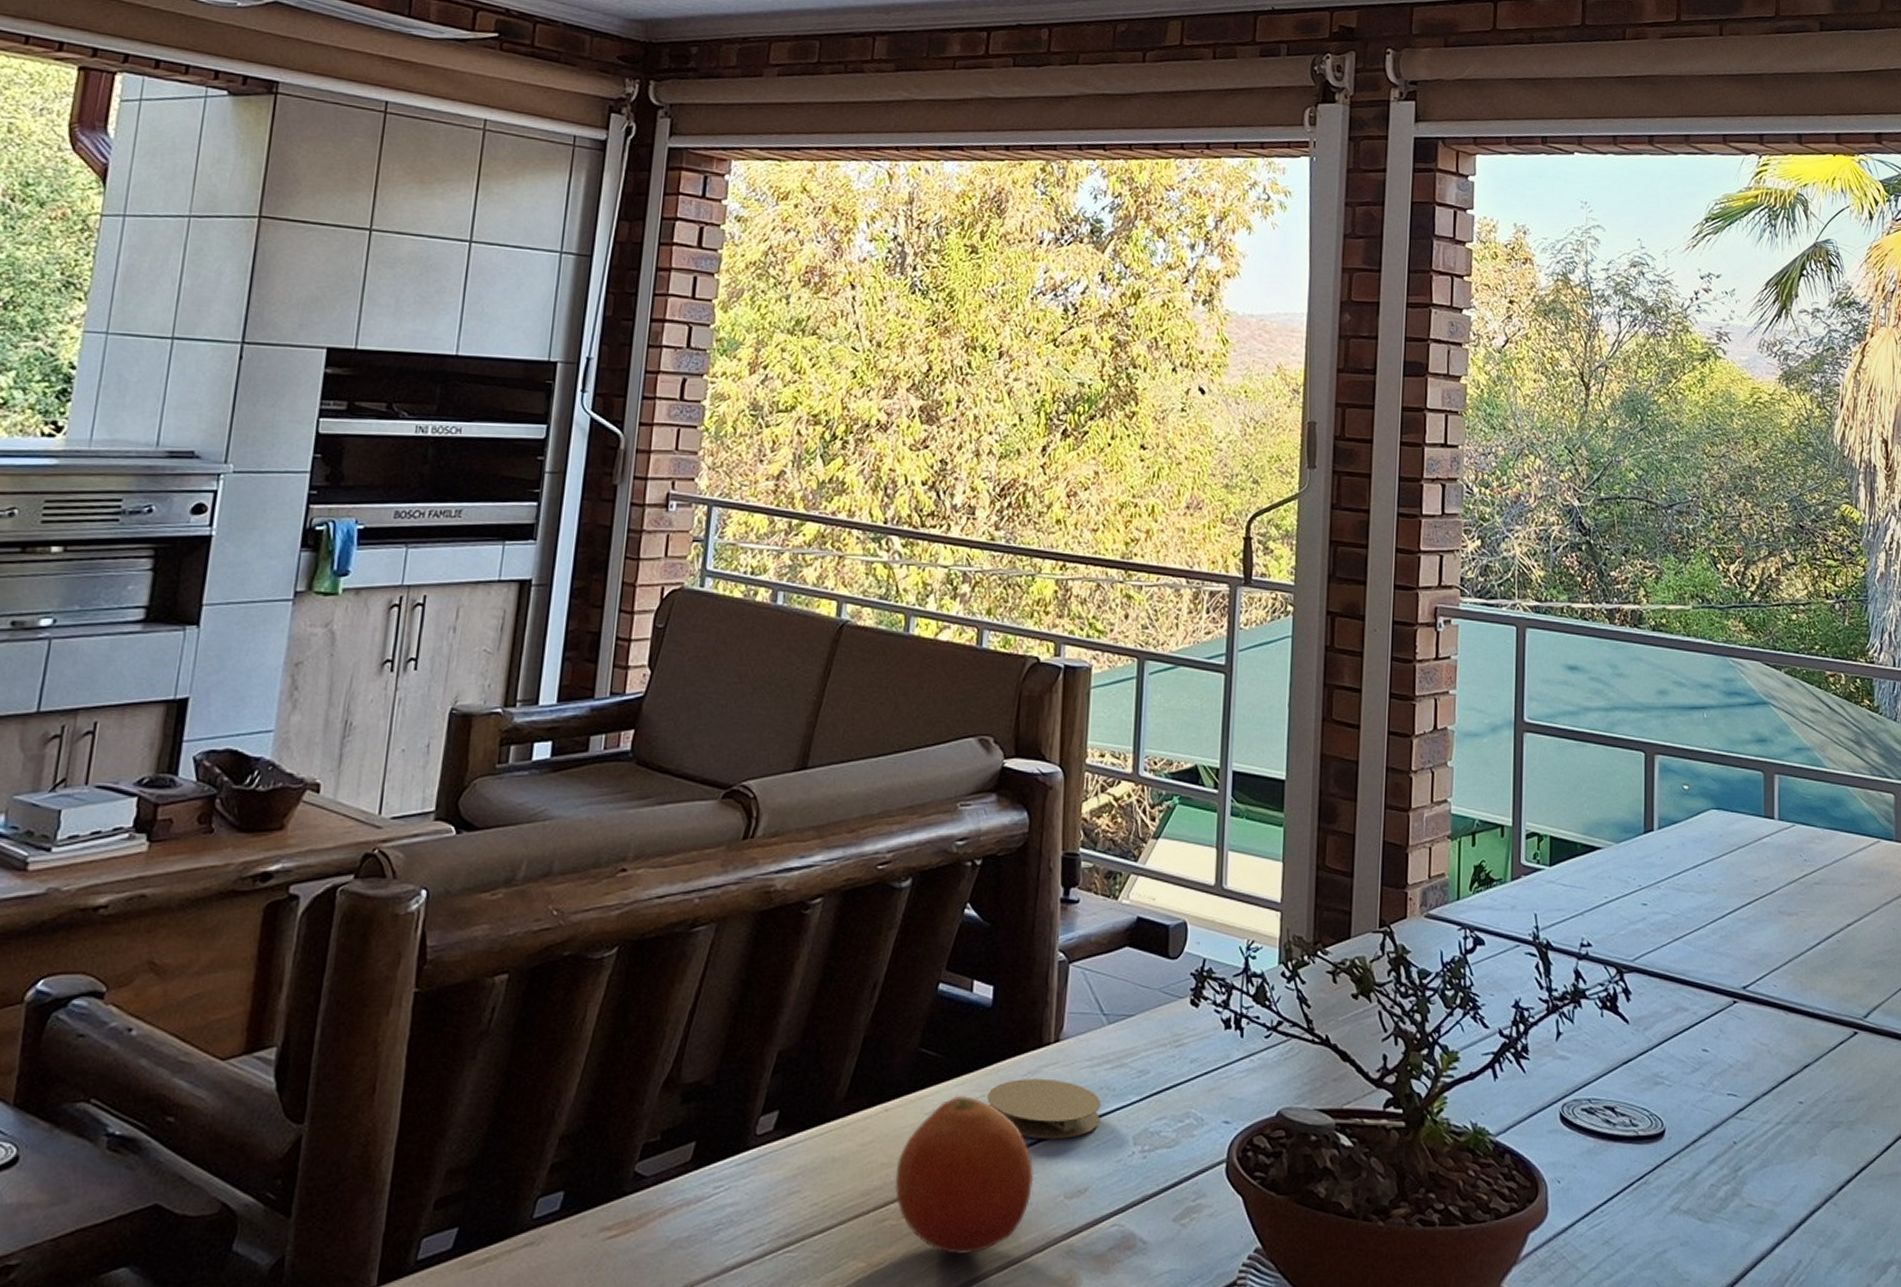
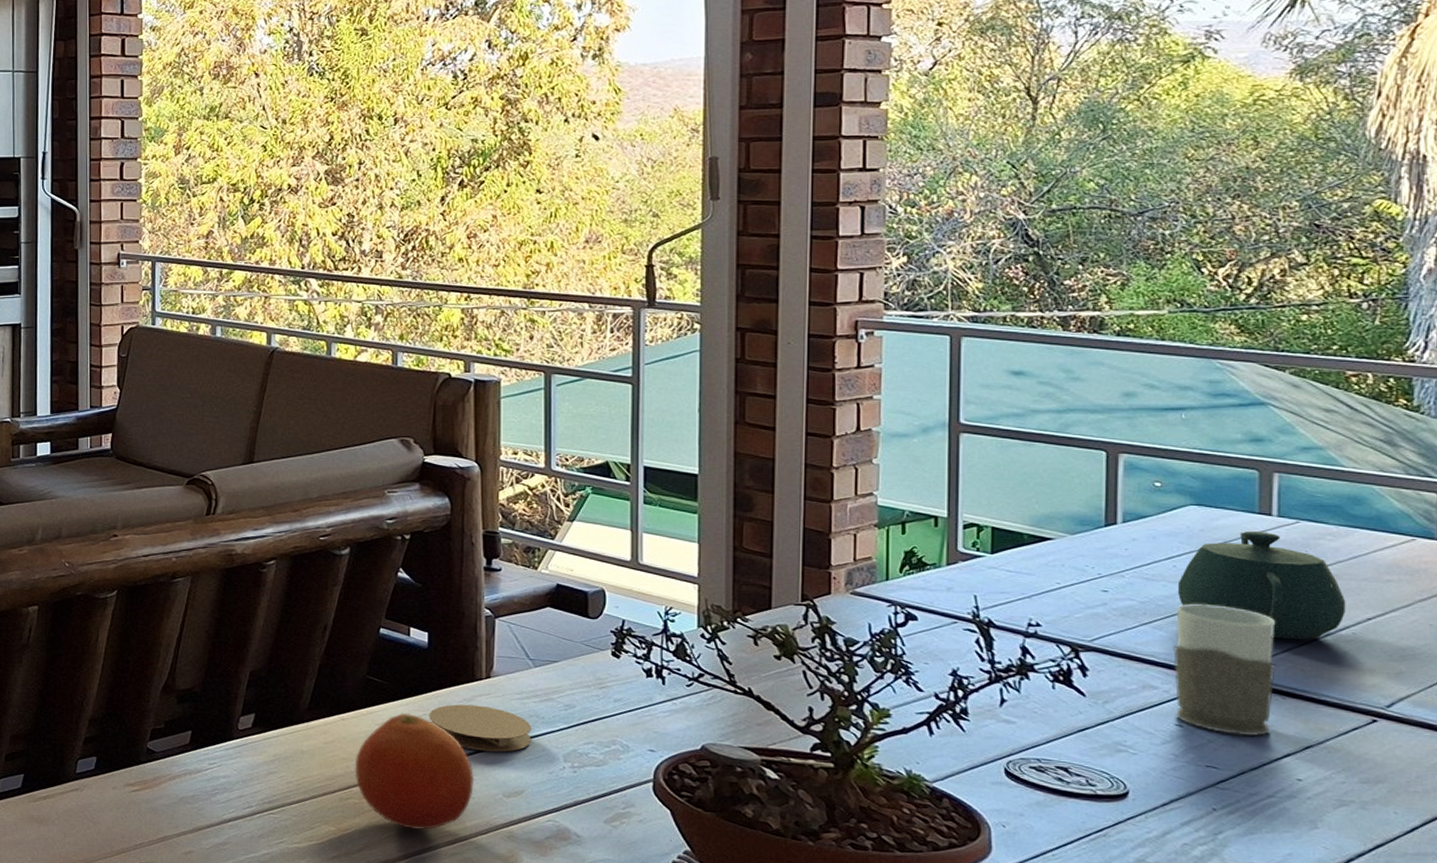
mug: none [1700,916,1780,1058] -> present [1173,604,1276,737]
teapot: none [1703,836,1831,950] -> present [1178,531,1346,640]

